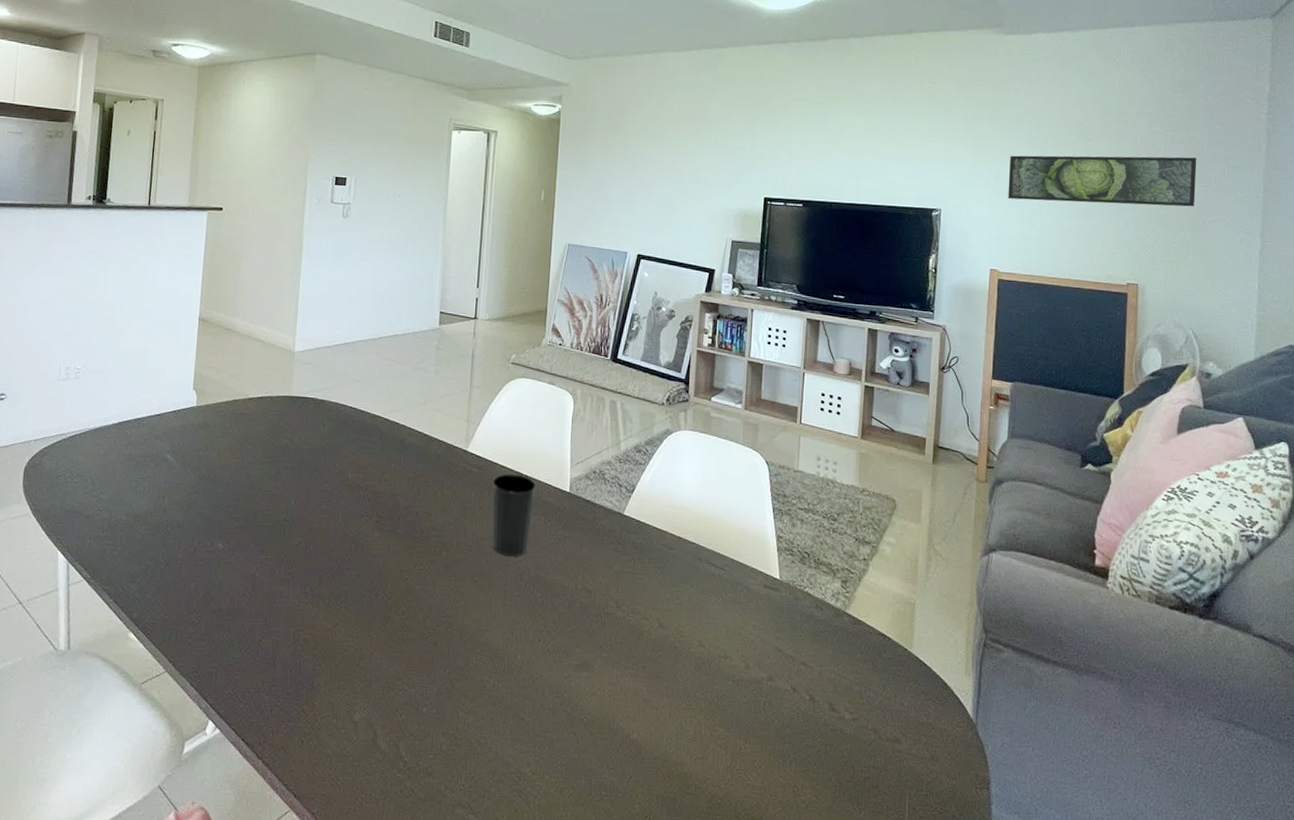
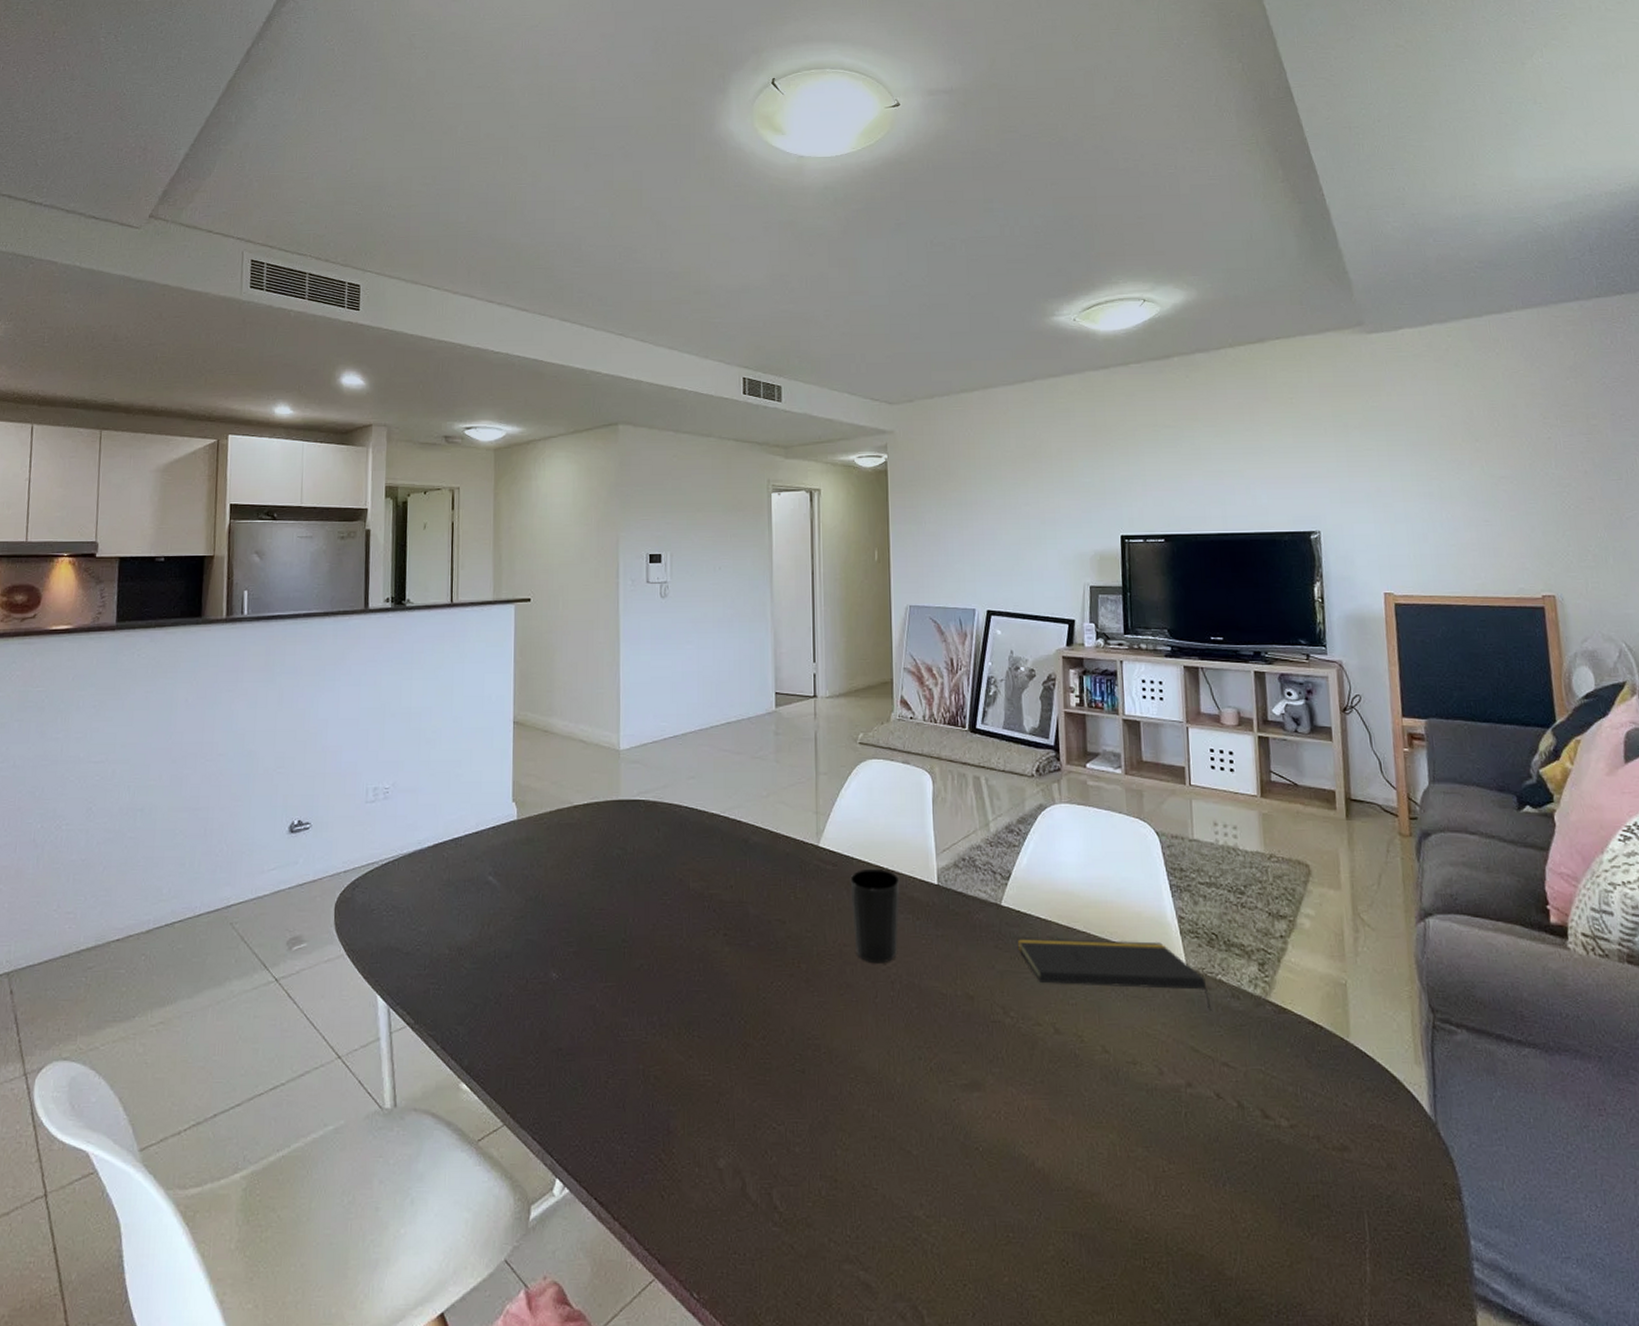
notepad: none [635,543,797,619] -> present [1018,936,1212,1012]
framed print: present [1008,155,1197,207] -> none [1390,449,1607,513]

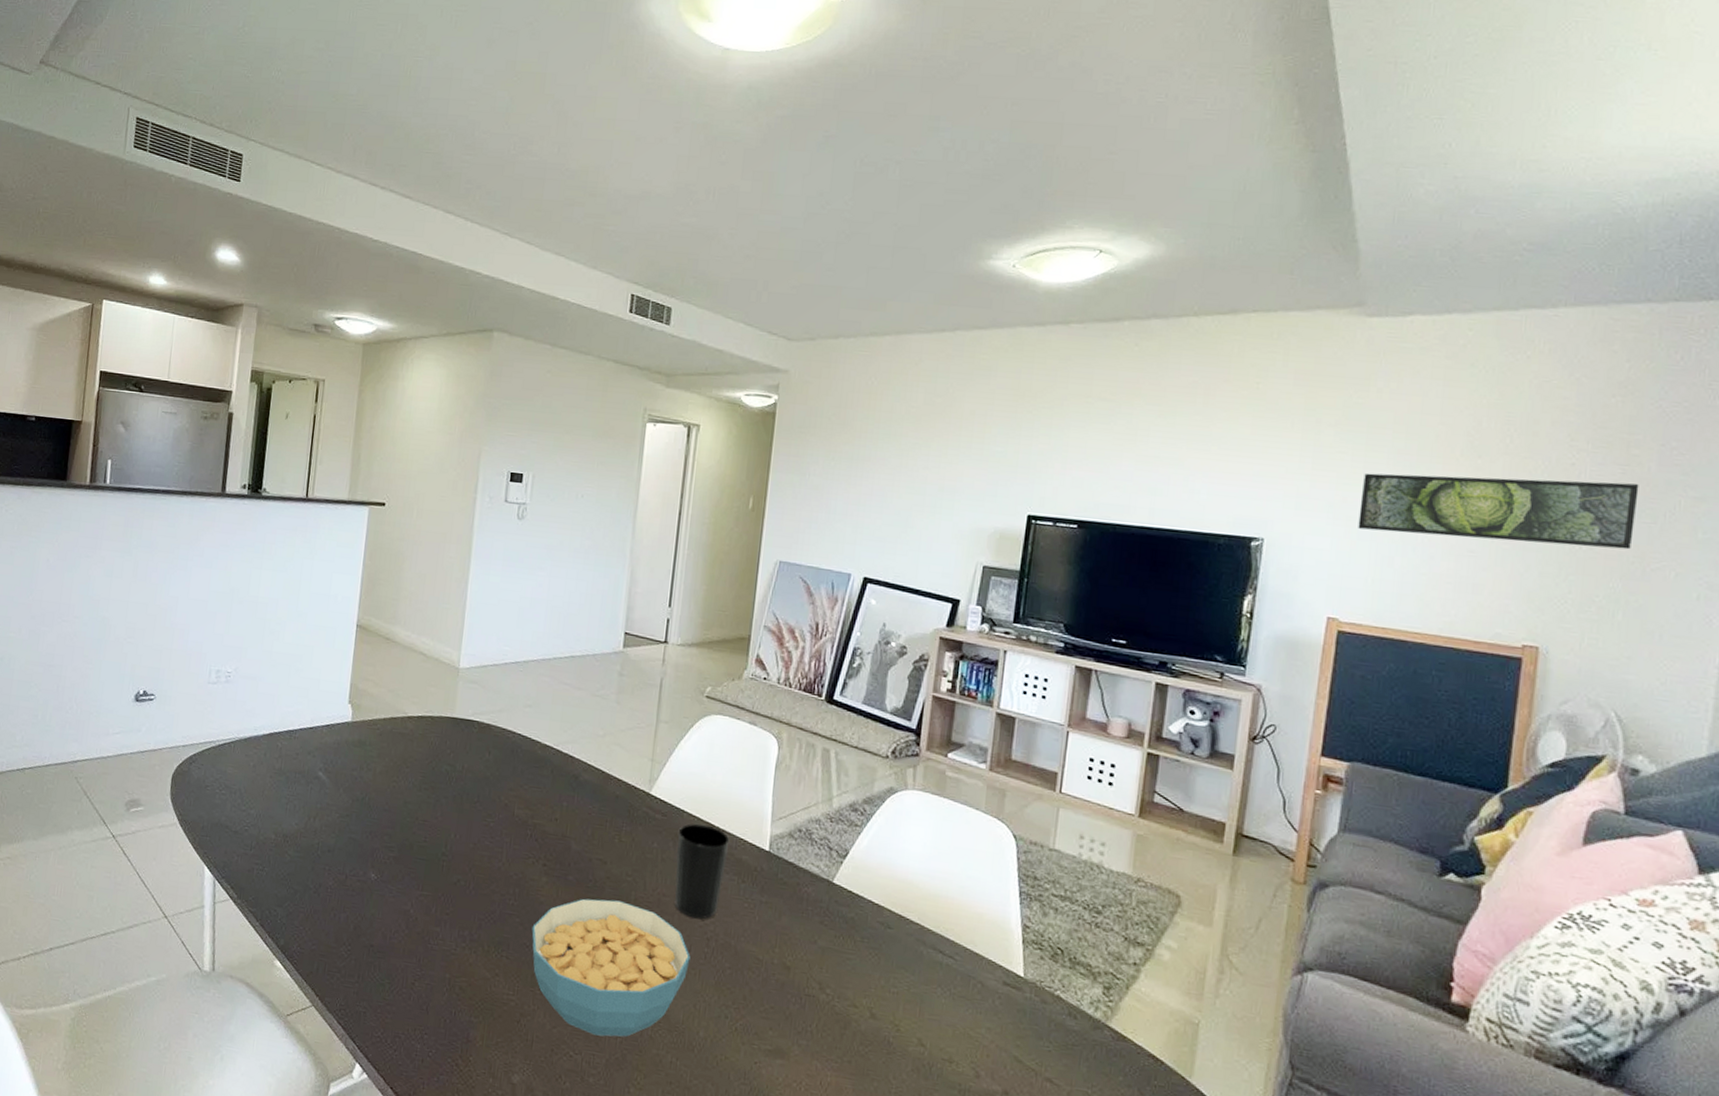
cereal bowl: none [720,959,878,1101] -> present [532,898,690,1037]
notepad: present [1018,936,1212,1012] -> none [845,917,1044,1026]
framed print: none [1390,449,1607,513] -> present [1358,473,1639,550]

